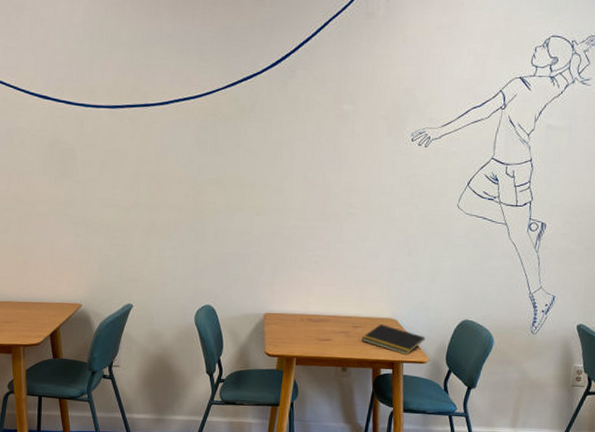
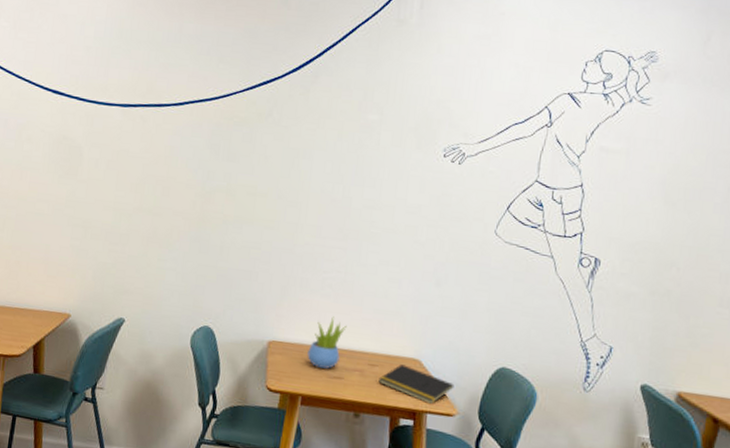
succulent plant: none [299,288,332,333] -> present [307,316,347,369]

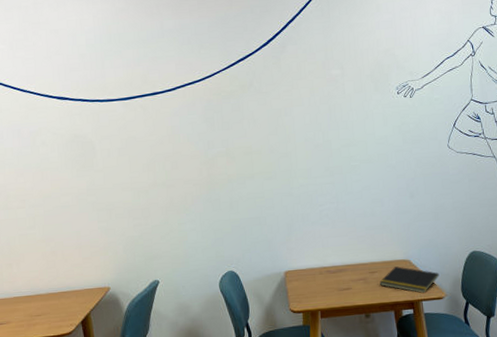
succulent plant: present [307,316,347,369] -> none [318,240,347,284]

